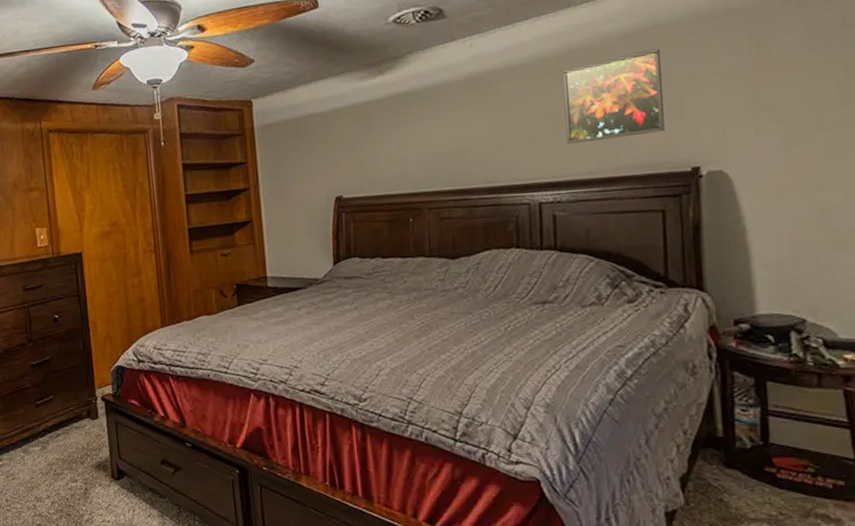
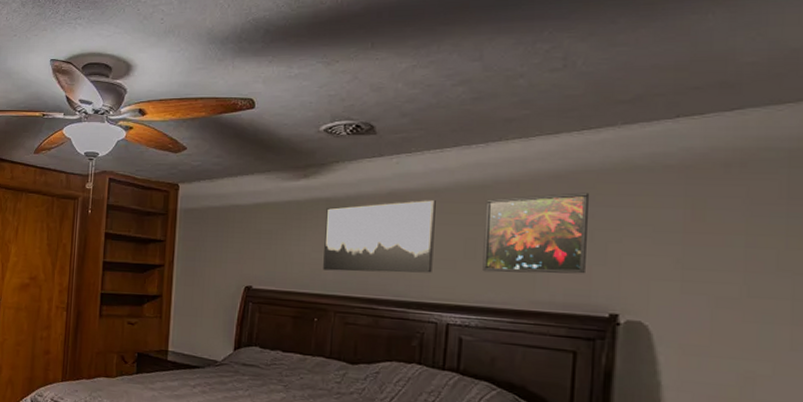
wall art: none [406,78,519,168] -> present [323,200,436,273]

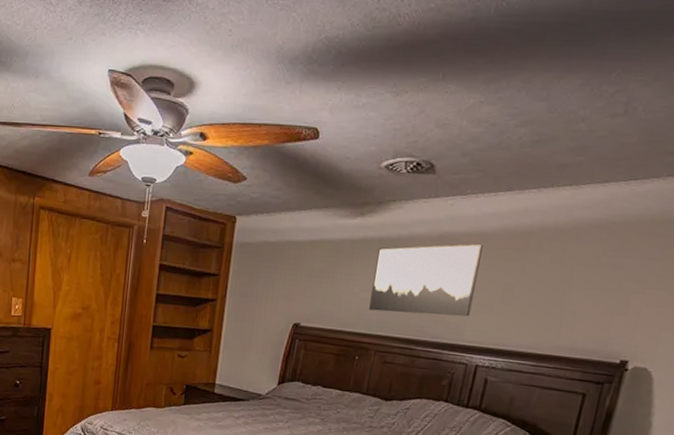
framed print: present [482,192,589,274] -> none [515,243,624,323]

